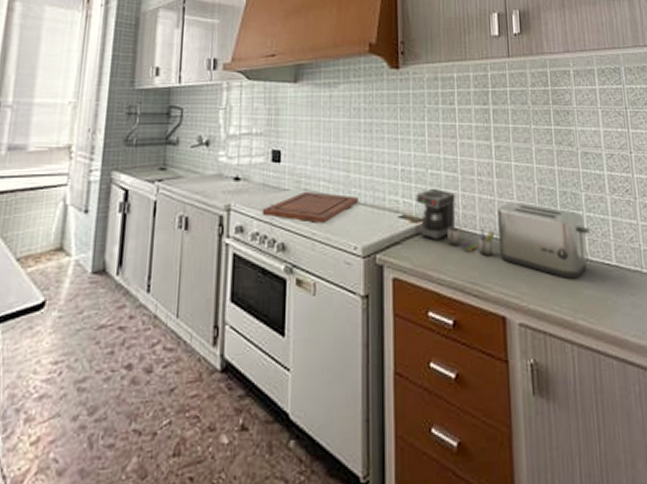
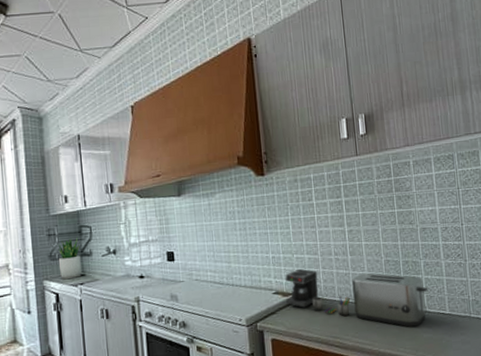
planter: none [134,119,165,173] -> present [58,237,82,280]
cutting board: present [262,192,359,224] -> none [164,281,240,305]

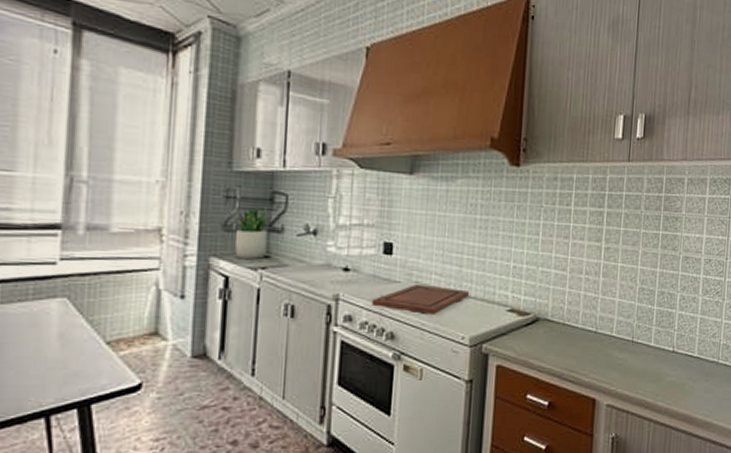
cutting board: none [164,281,240,305] -> present [371,285,470,316]
coffee maker: present [285,268,351,316] -> none [521,284,596,346]
toaster: present [352,272,428,328] -> none [597,299,680,368]

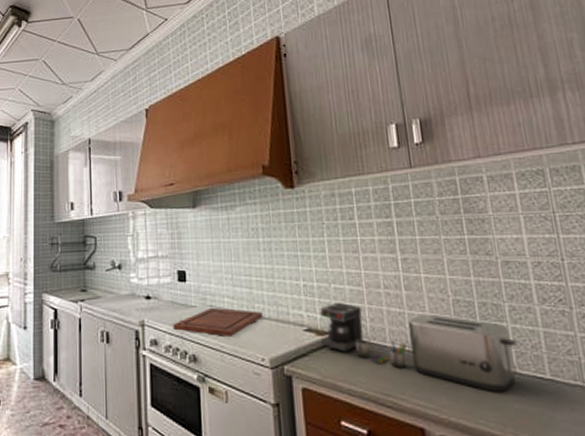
planter: present [234,205,268,260] -> none [59,248,83,295]
coffee maker: none [521,284,596,346] -> present [320,302,408,367]
toaster: none [597,299,680,368] -> present [408,314,518,393]

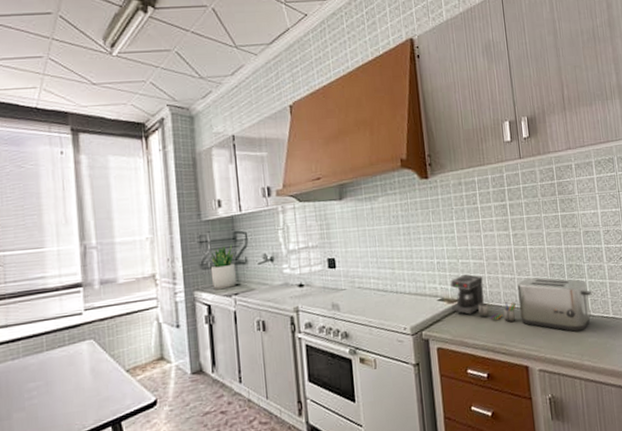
planter: none [59,248,83,295] -> present [210,244,236,290]
cutting board: present [172,308,264,338] -> none [325,288,405,313]

